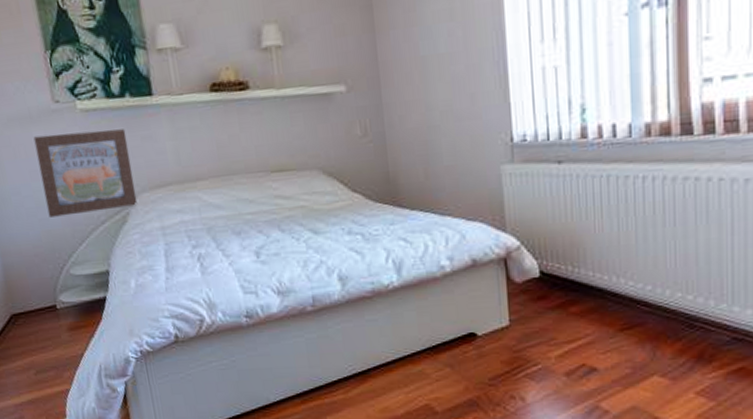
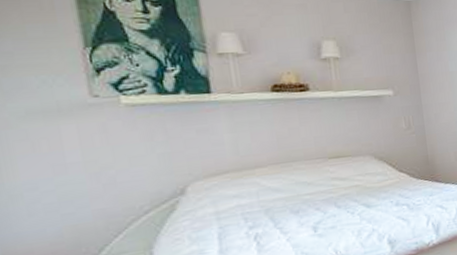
wall art: present [33,129,138,218] -> none [61,123,190,212]

